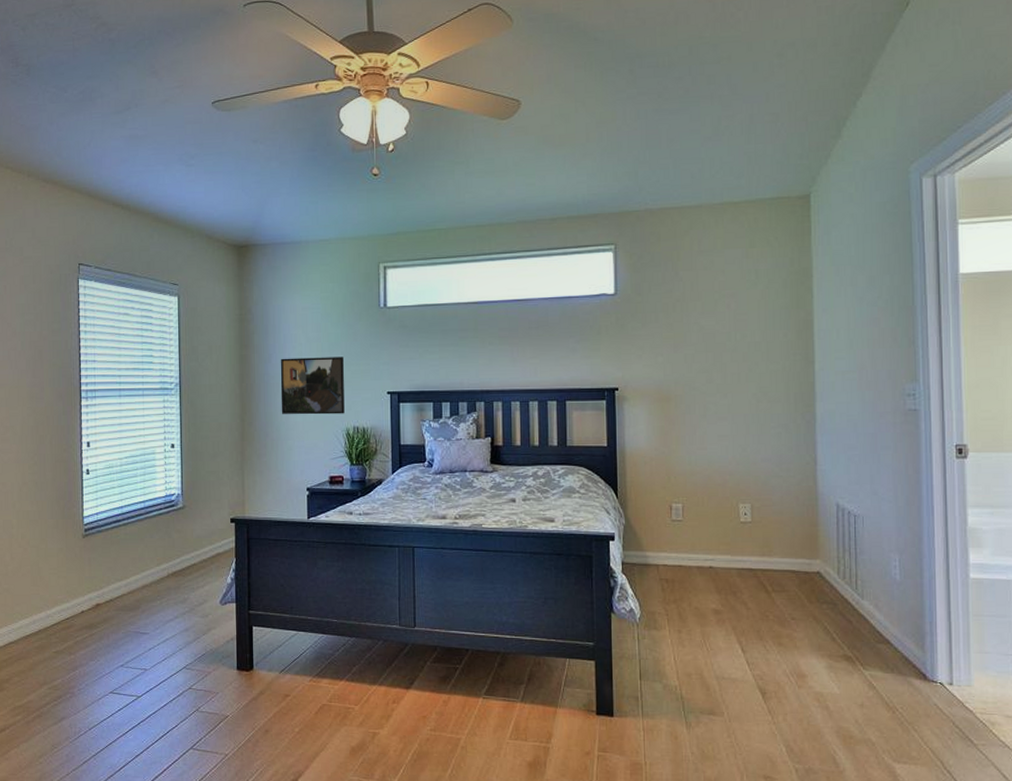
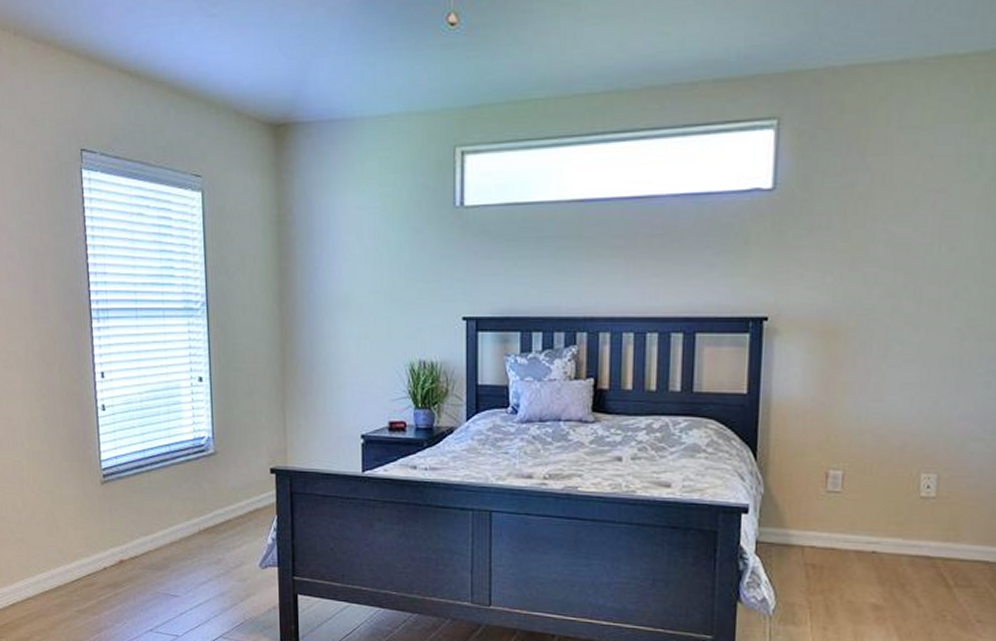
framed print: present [280,357,345,415] -> none [328,271,408,345]

